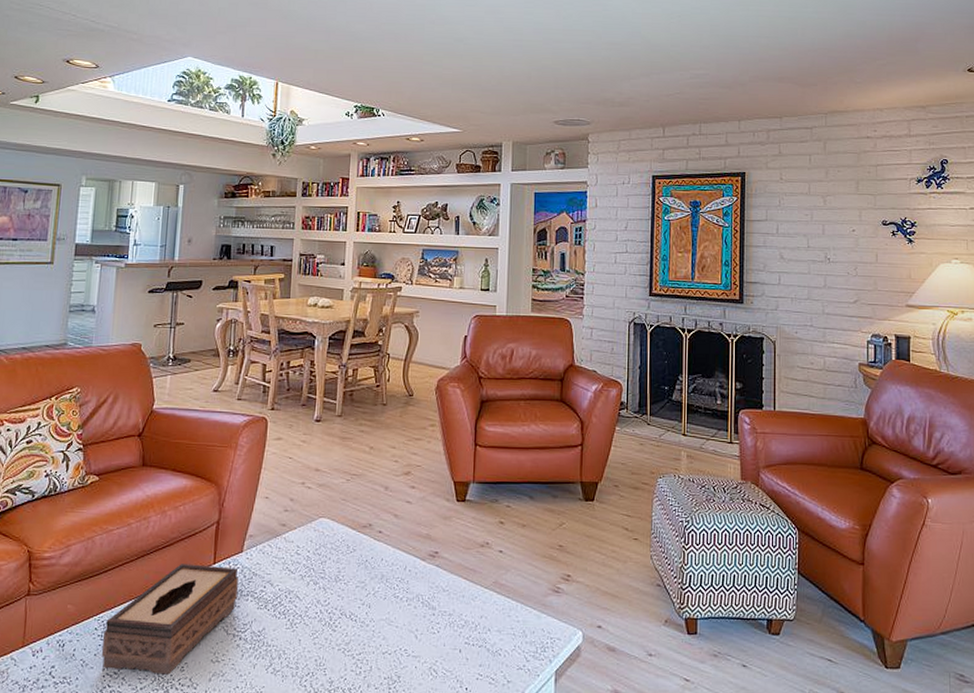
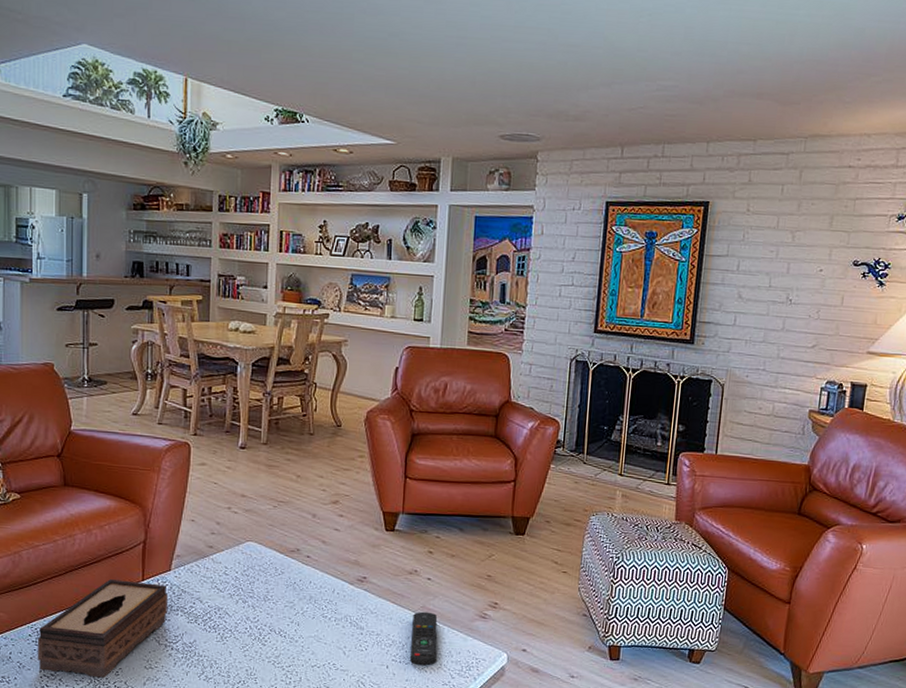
remote control: none [484,587,511,648] -> present [410,611,438,666]

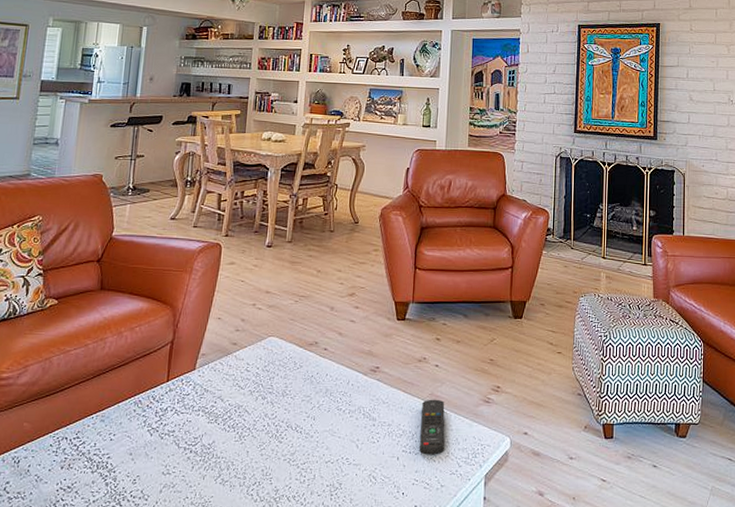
tissue box: present [37,579,167,678] -> none [55,382,190,487]

